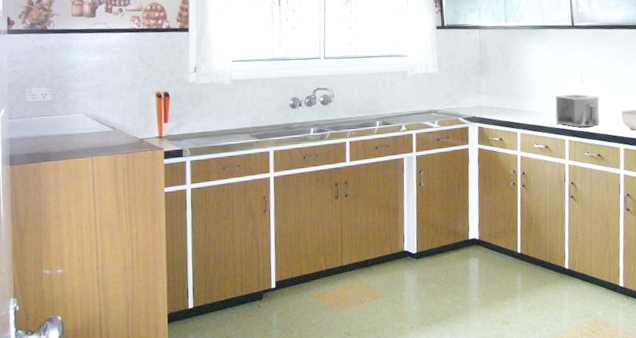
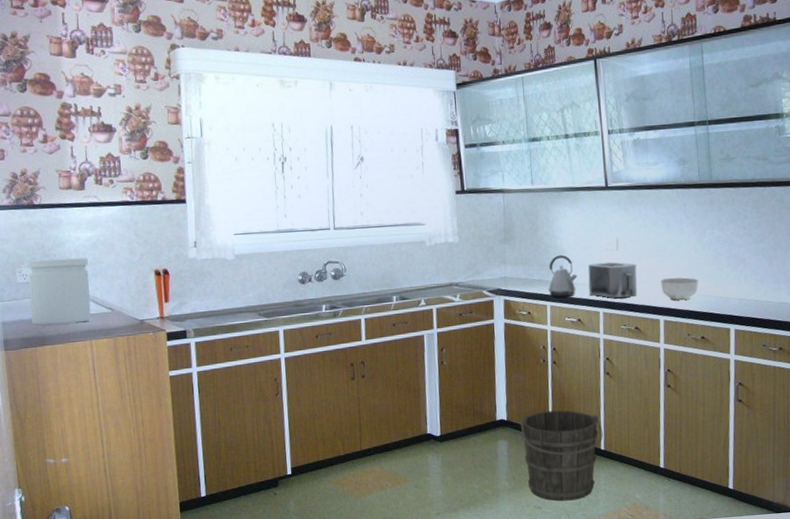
jar: none [37,80,95,143] -> present [28,258,92,326]
bucket: none [490,230,567,317] -> present [519,410,603,501]
kettle: none [519,86,546,127] -> present [548,254,578,299]

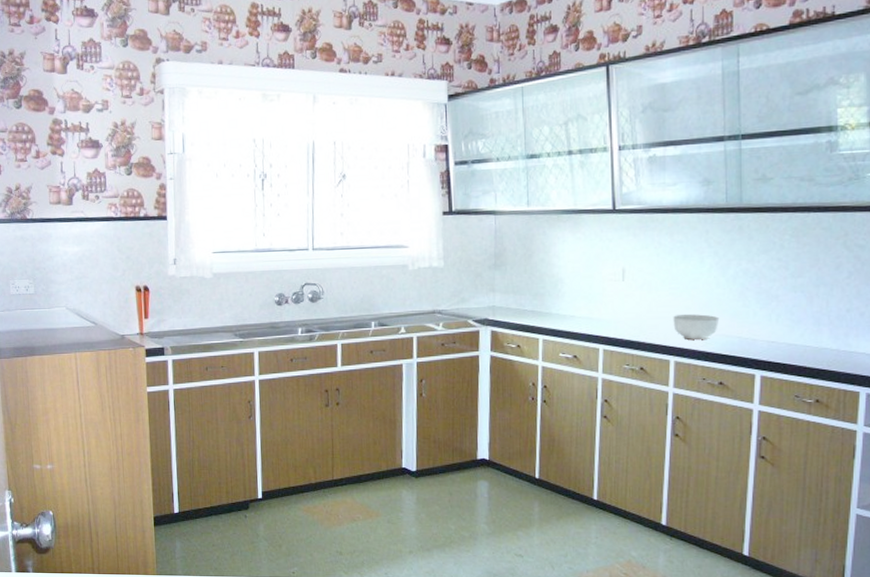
jar: present [28,258,92,326] -> none [20,272,77,336]
bucket: present [519,410,603,501] -> none [503,453,597,551]
kettle: present [548,254,578,299] -> none [541,284,575,333]
toaster: present [588,261,637,300] -> none [587,293,645,336]

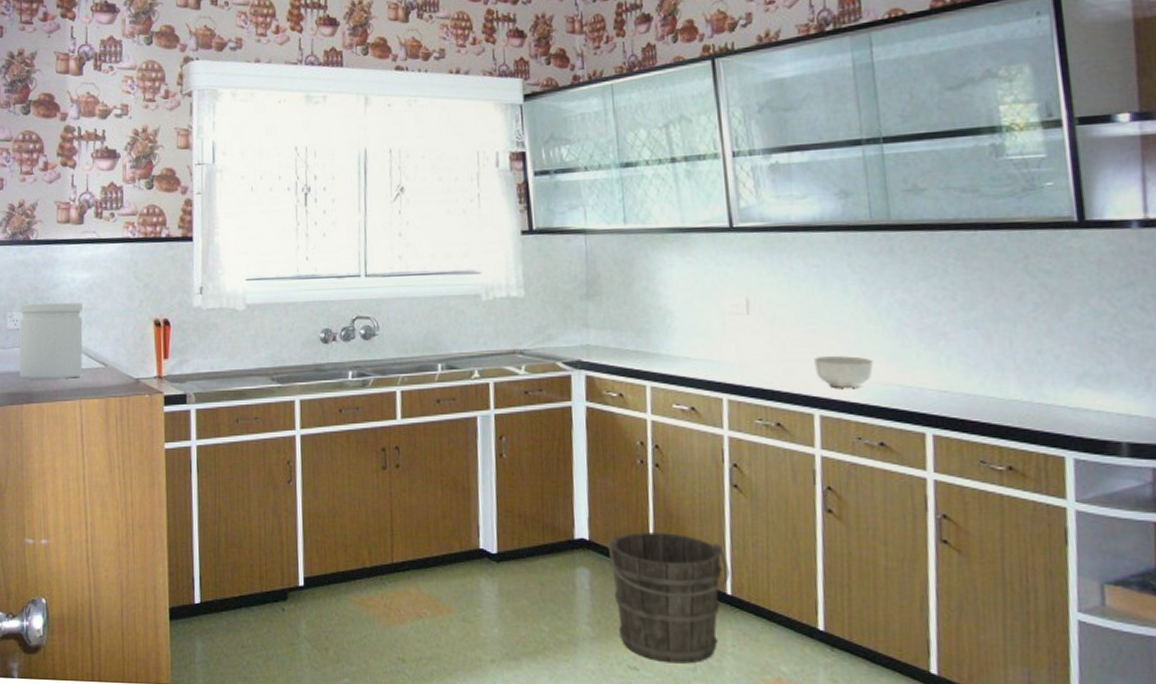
jar: none [20,272,77,336] -> present [19,302,83,380]
bucket: none [503,453,597,551] -> present [607,532,730,664]

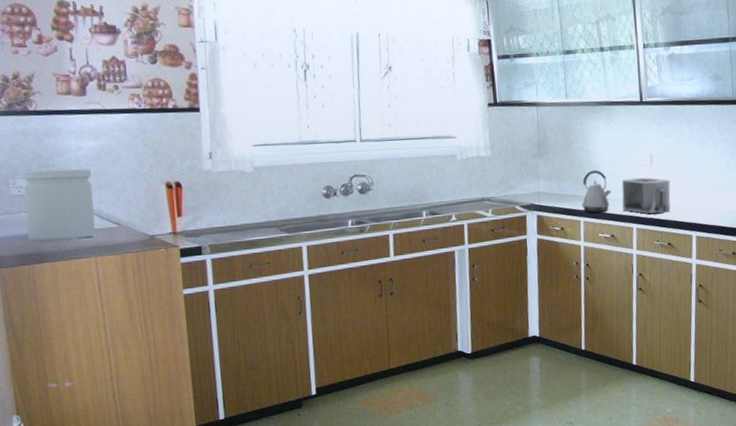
bucket: present [607,532,730,664] -> none [552,326,635,417]
kettle: none [647,318,690,379] -> present [582,170,611,215]
toaster: none [704,330,779,383] -> present [621,177,671,216]
bowl: present [814,356,874,389] -> none [694,193,731,217]

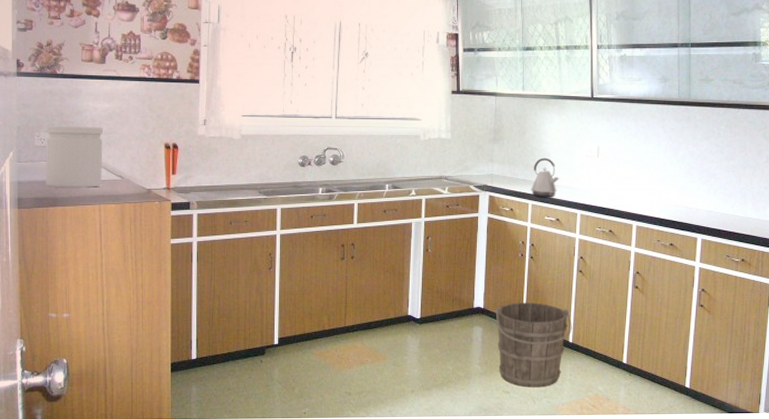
bucket: none [552,326,635,417] -> present [495,302,572,388]
toaster: present [621,177,671,216] -> none [569,167,615,203]

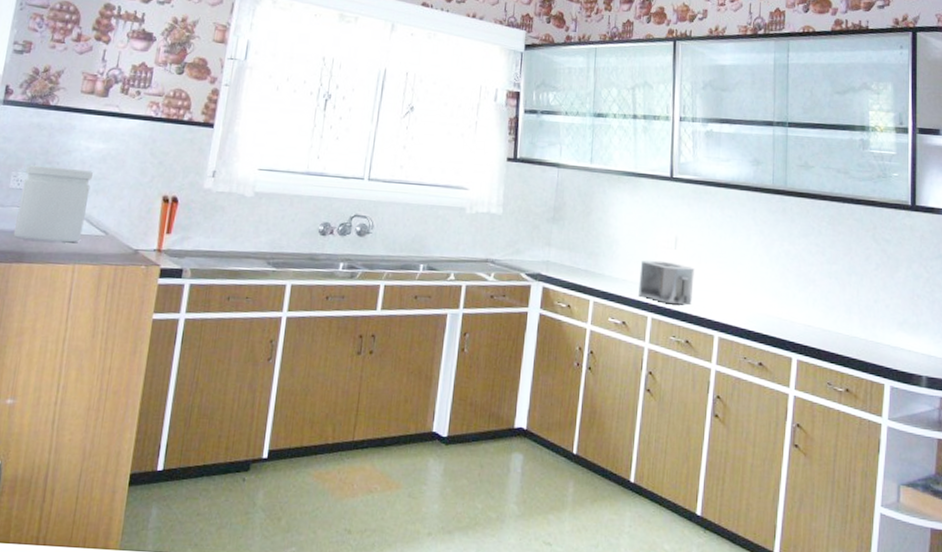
bucket: present [495,302,572,388] -> none [540,425,635,541]
kettle: present [531,157,559,199] -> none [593,245,628,296]
toaster: none [569,167,615,203] -> present [638,259,695,306]

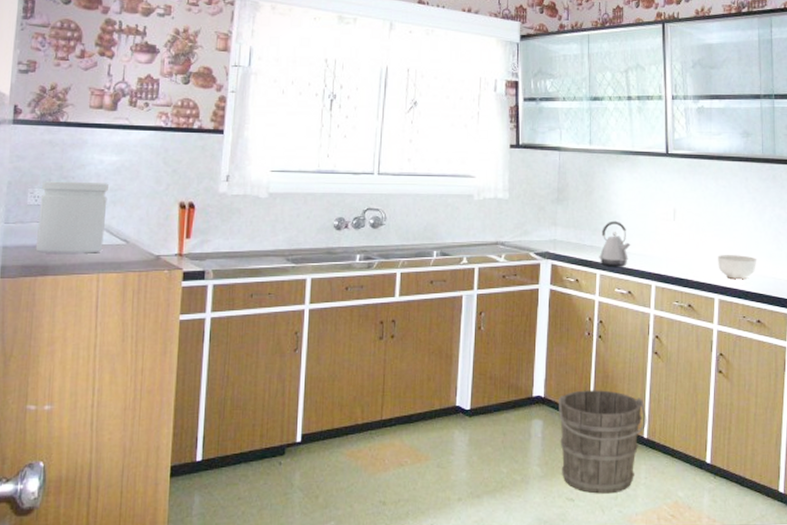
bucket: none [540,425,635,541] -> present [558,390,647,494]
kettle: none [593,245,628,296] -> present [599,221,631,268]
toaster: present [638,259,695,306] -> none [642,232,693,273]
bowl: none [719,289,762,318] -> present [718,255,757,280]

